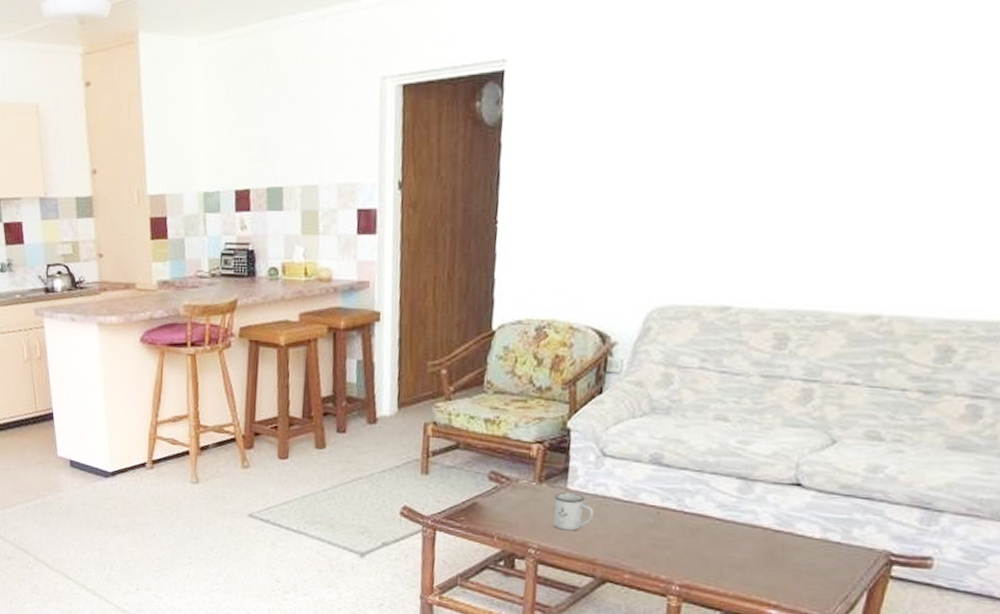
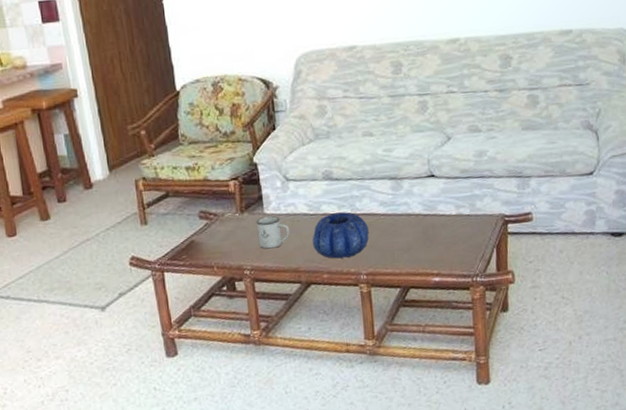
decorative bowl: none [619,505,696,561] -> present [312,212,369,259]

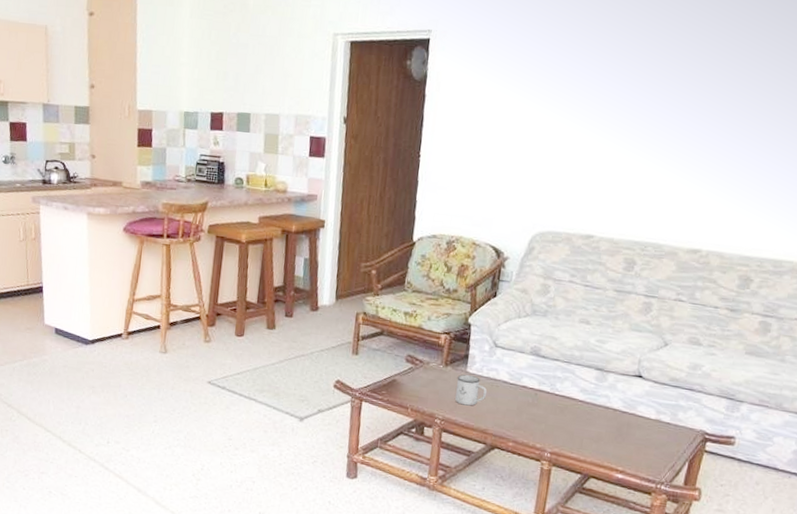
decorative bowl: present [312,212,369,259] -> none [505,387,564,433]

